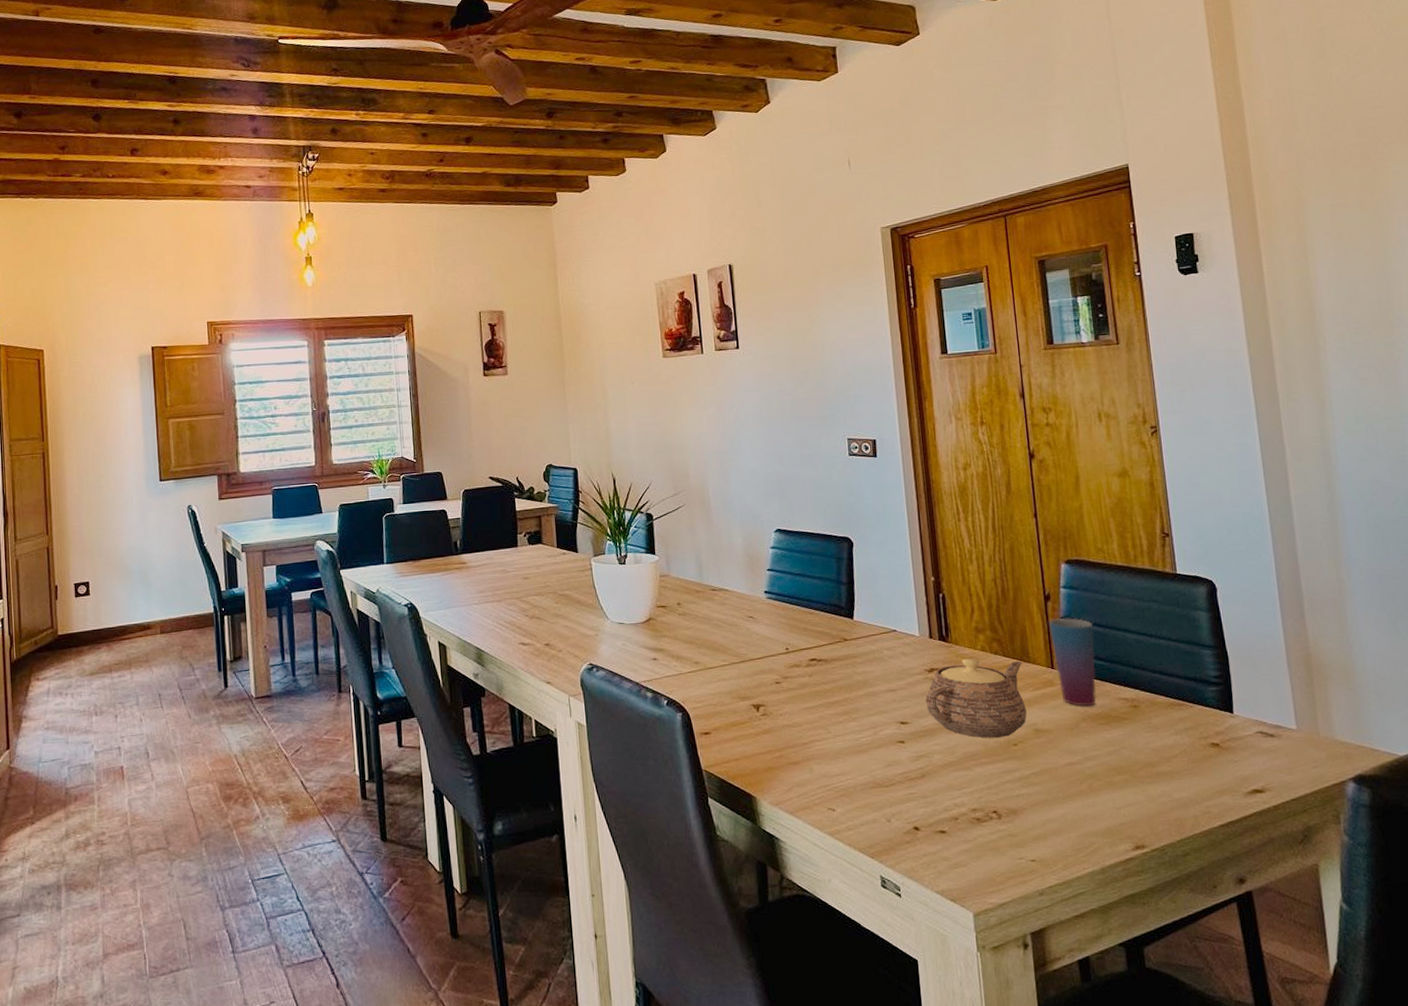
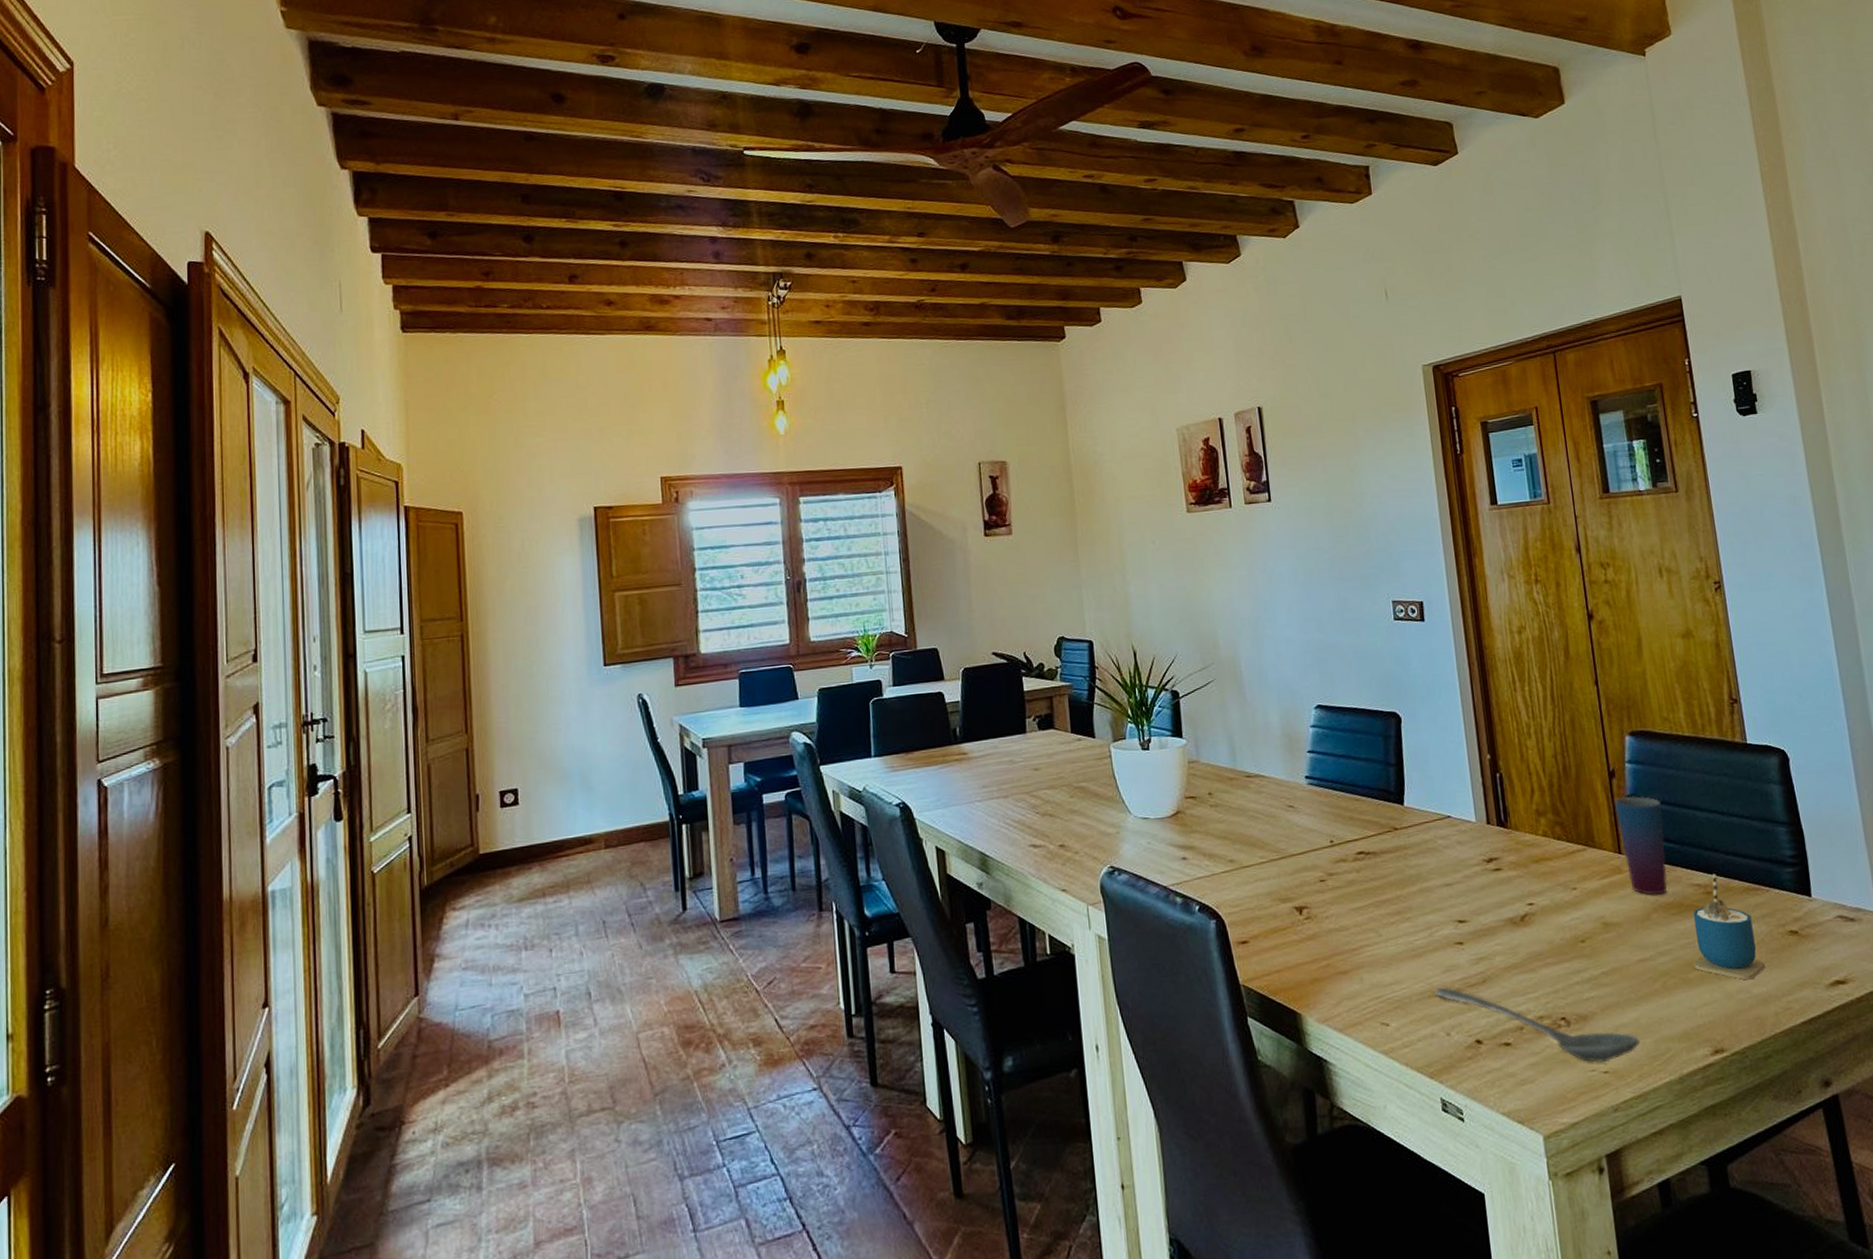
stirrer: none [877,779,1066,853] -> present [1435,987,1641,1063]
teapot: present [925,658,1027,739] -> none [1484,845,1594,936]
cup: none [1118,690,1187,786] -> present [1693,874,1766,980]

